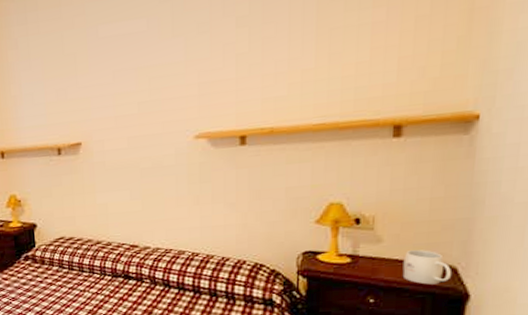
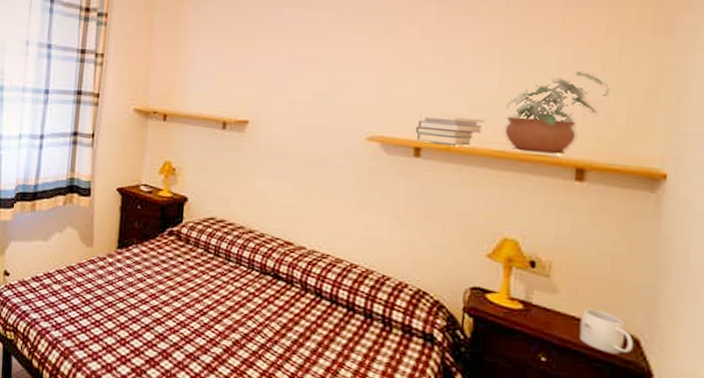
books: none [239,97,305,130] -> present [415,114,486,146]
potted plant: none [324,31,422,121] -> present [505,72,609,156]

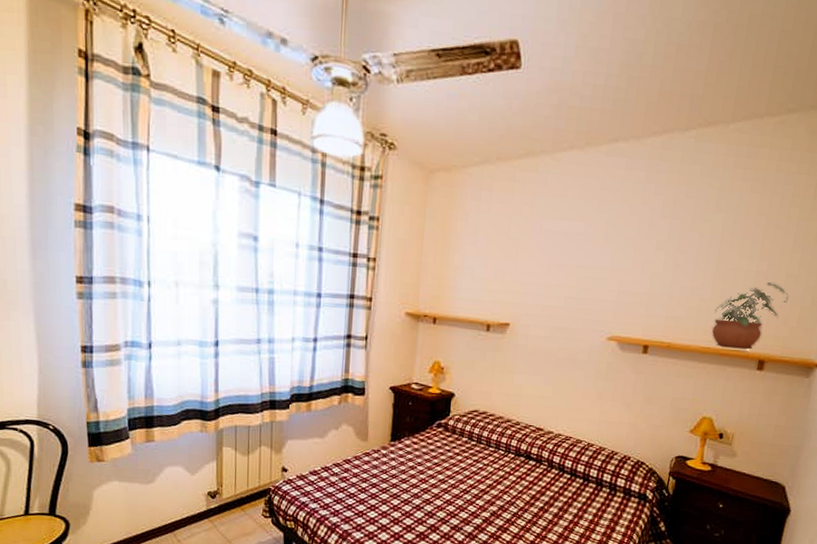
books: present [415,114,486,146] -> none [645,317,699,344]
mug: present [578,308,635,355] -> none [746,466,782,498]

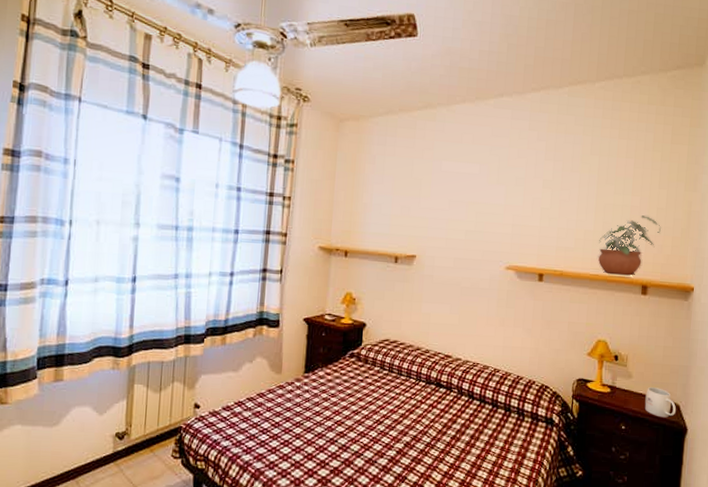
mug: none [746,466,782,498] -> present [644,386,677,418]

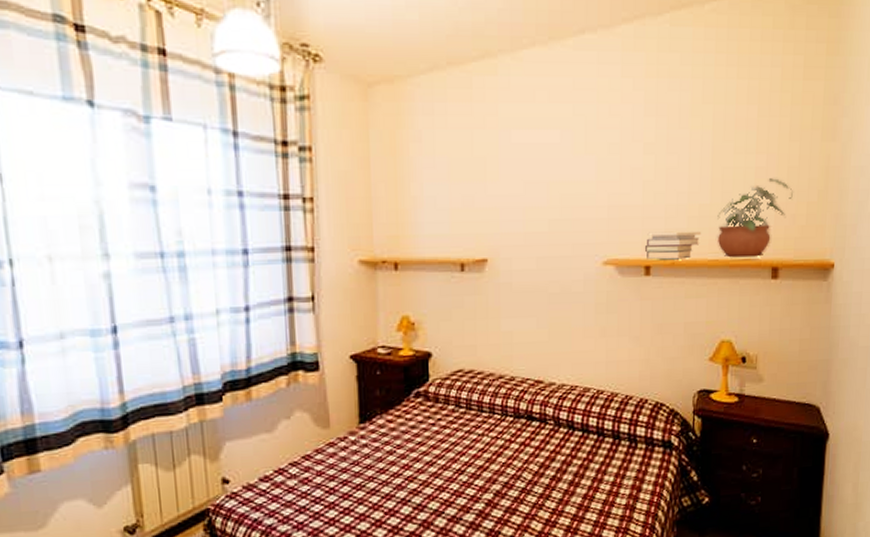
books: none [539,248,586,272] -> present [644,231,702,260]
mug: present [644,386,677,418] -> none [779,389,816,424]

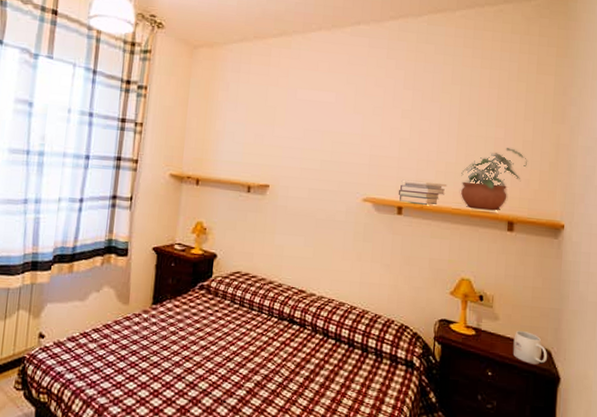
mug: none [779,389,816,424] -> present [512,330,548,365]

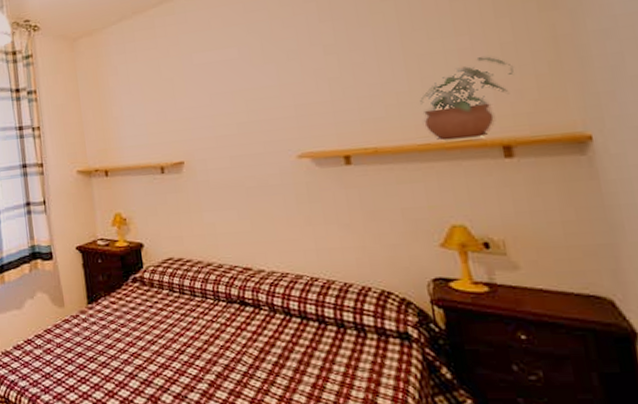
books: present [398,179,447,205] -> none [340,118,405,150]
mug: present [512,330,548,365] -> none [548,277,610,320]

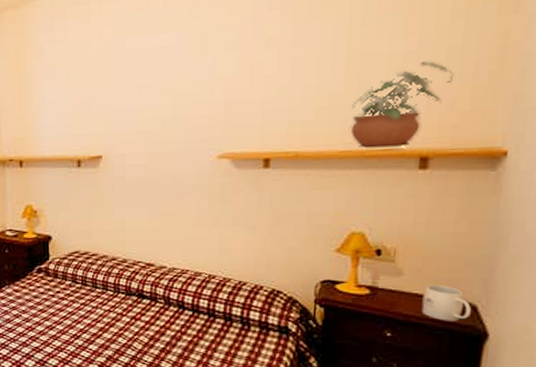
mug: none [548,277,610,320] -> present [421,284,472,321]

